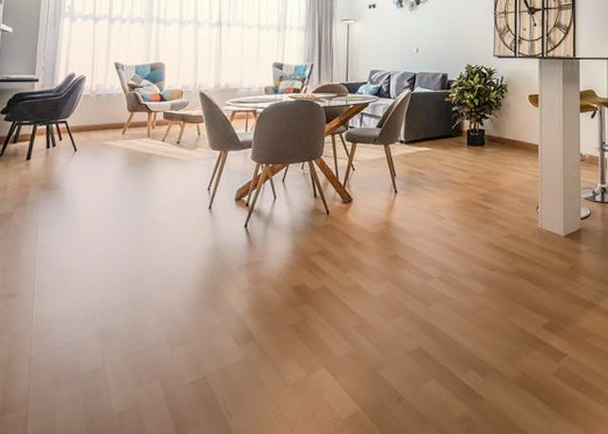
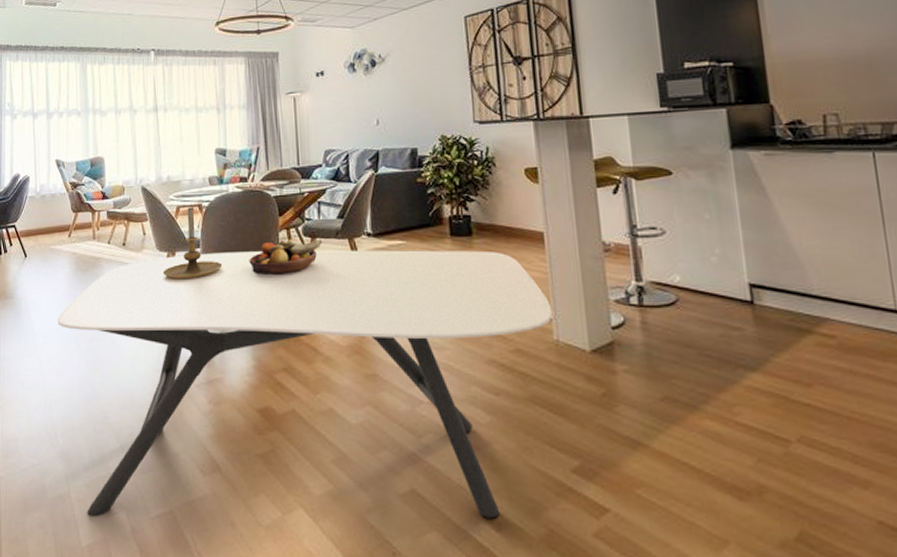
dining table: none [104,152,540,387] -> present [57,250,553,519]
candle holder: none [214,112,271,175] -> present [162,207,223,280]
fruit bowl: none [296,142,361,174] -> present [249,238,322,276]

